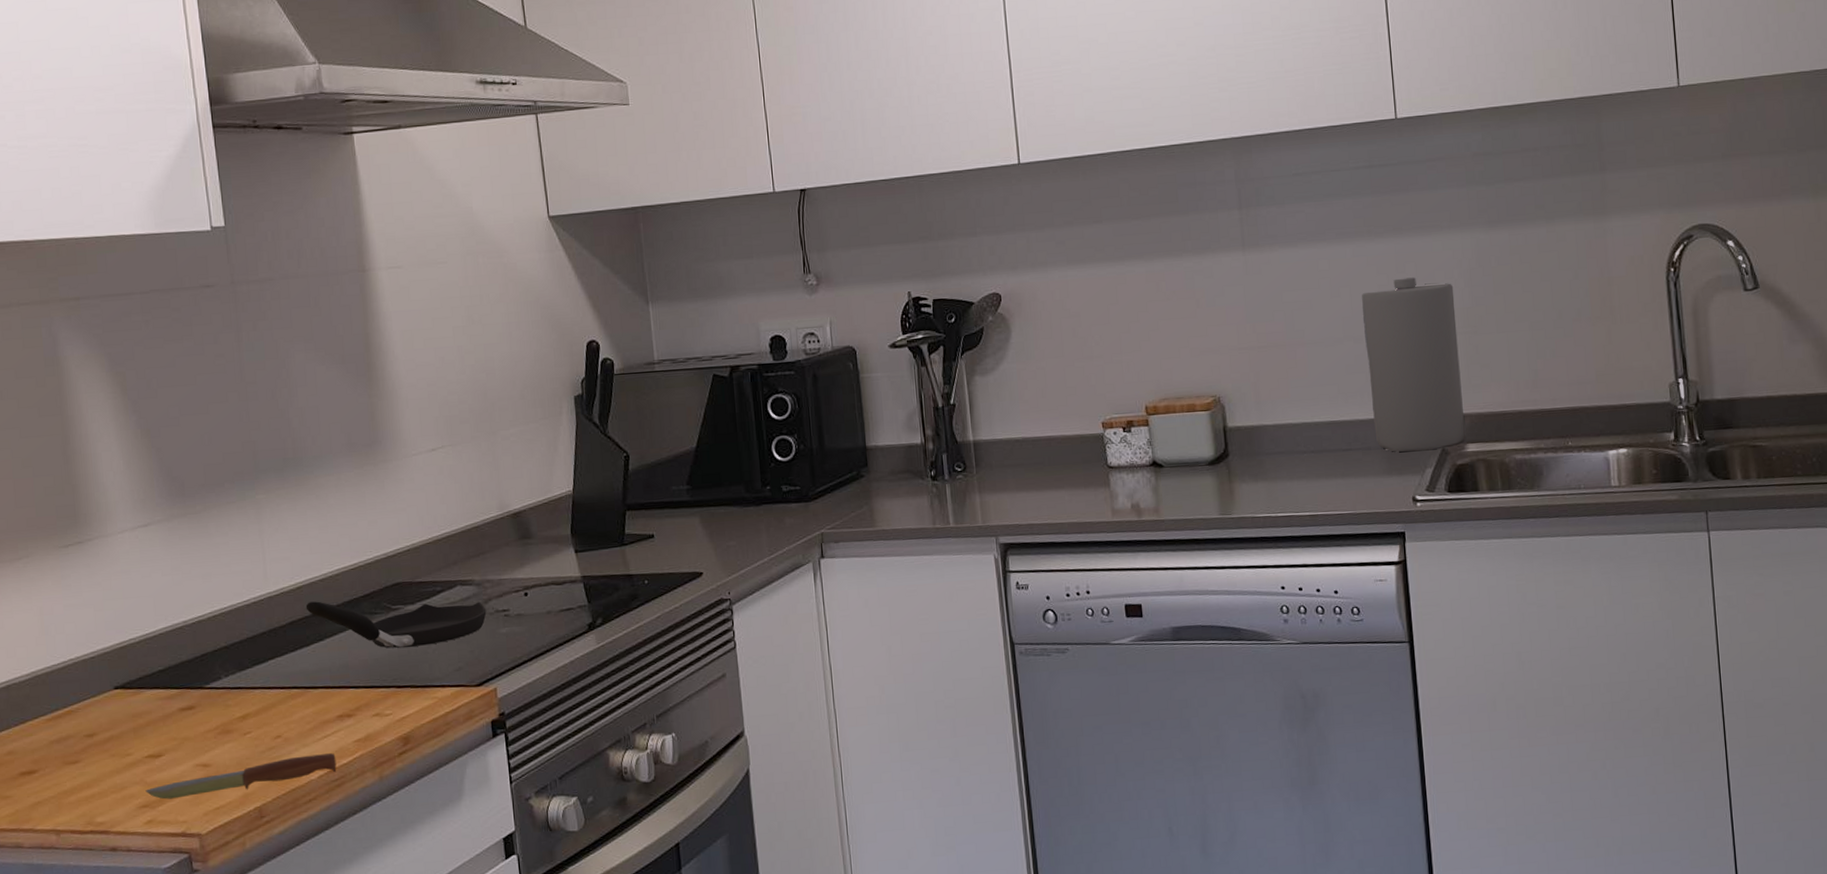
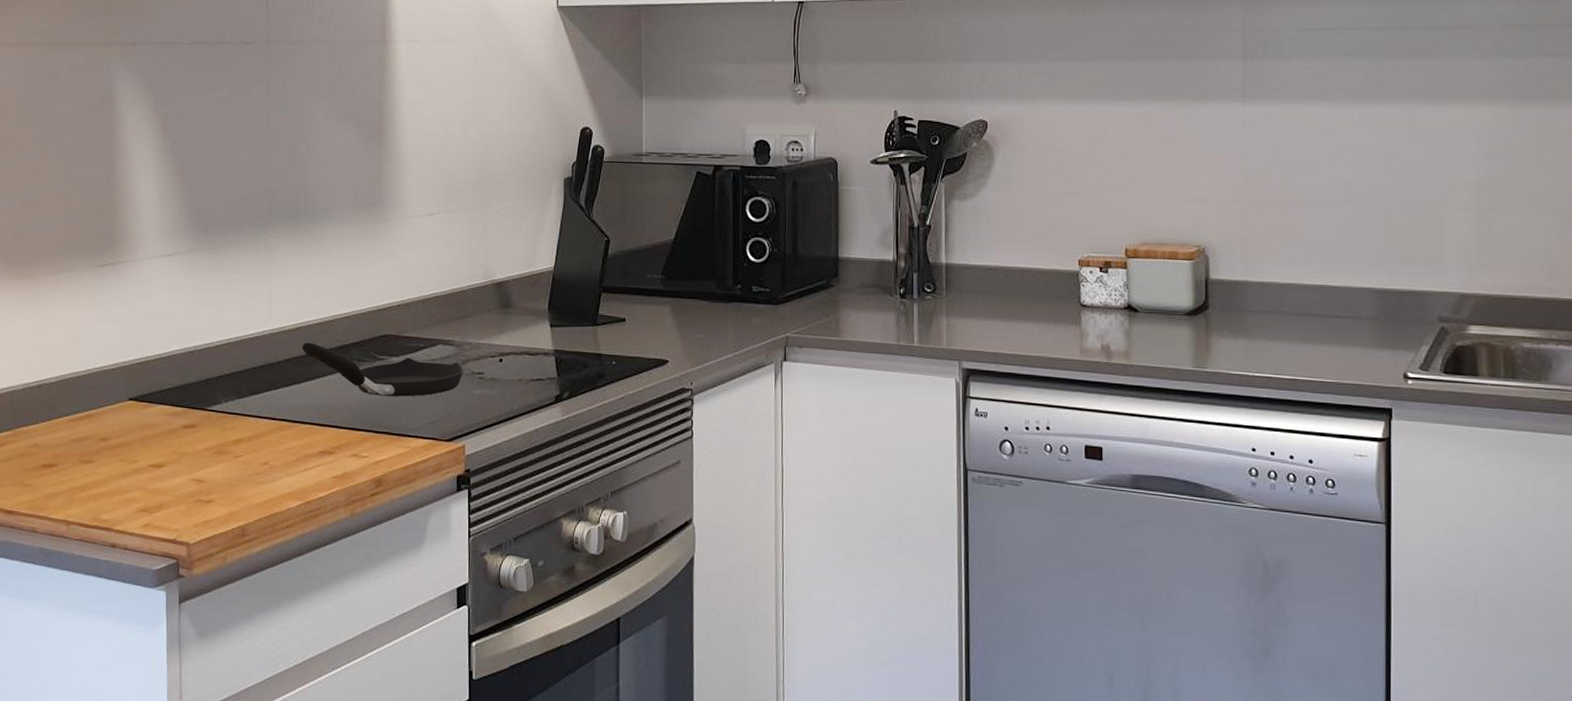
kitchen knife: present [145,753,337,800] -> none [146,484,314,509]
paper towel holder: present [1362,277,1465,453] -> none [1366,146,1469,327]

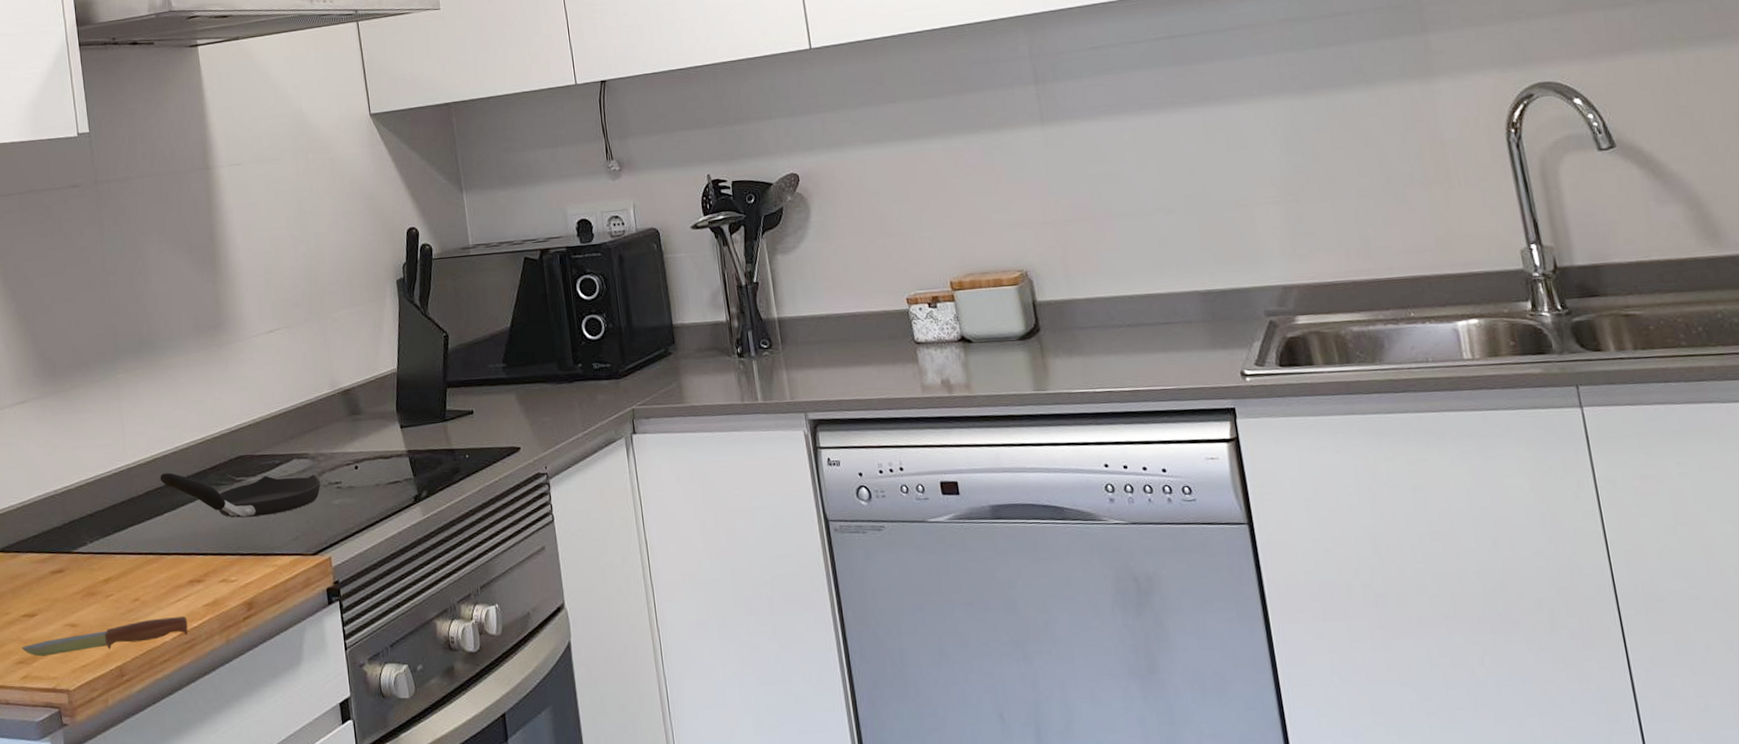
kitchen knife: none [146,484,314,509] -> present [22,616,188,657]

